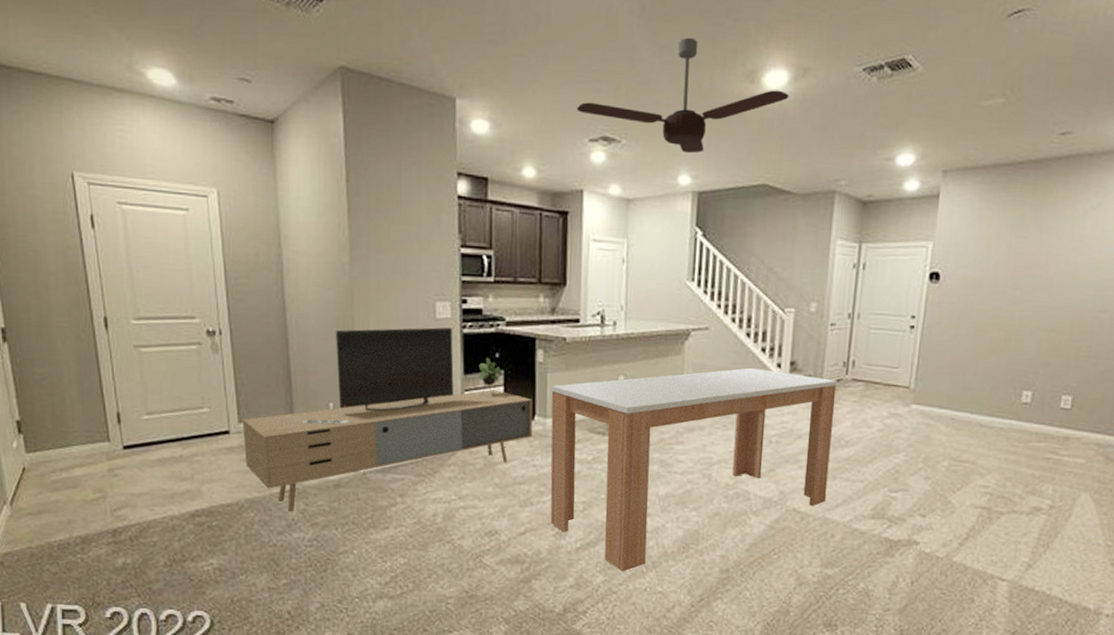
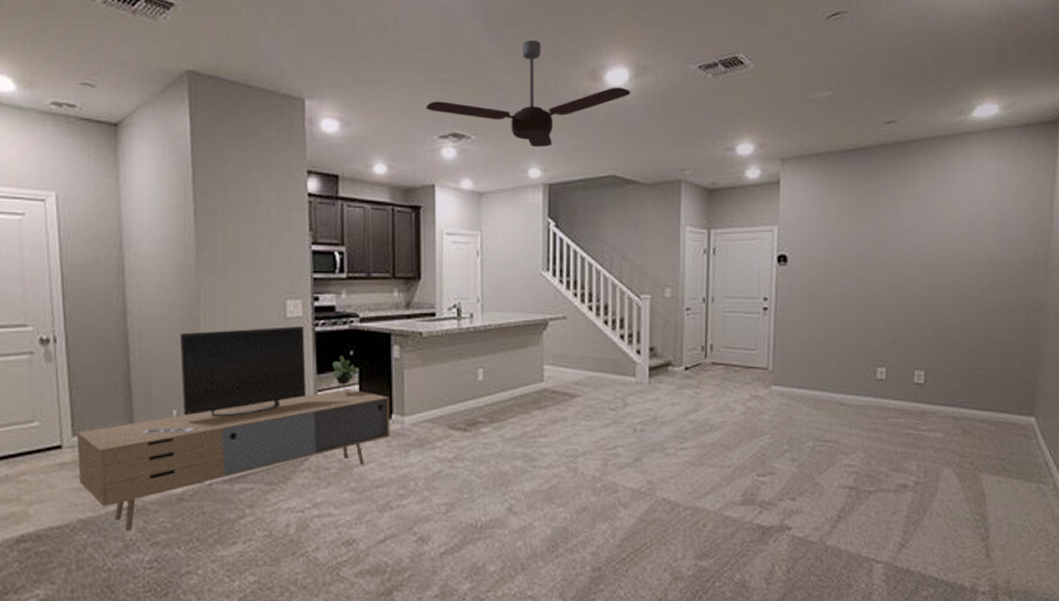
dining table: present [550,367,838,572] -> none [407,355,698,577]

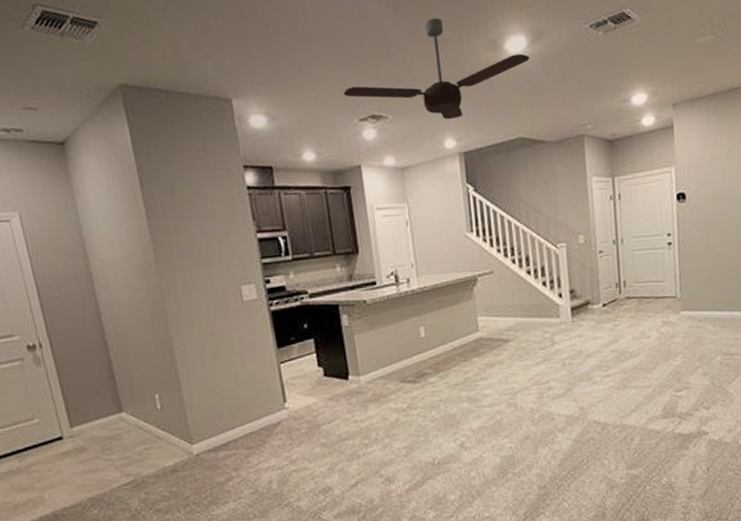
media console: present [77,325,390,532] -> none [74,307,349,504]

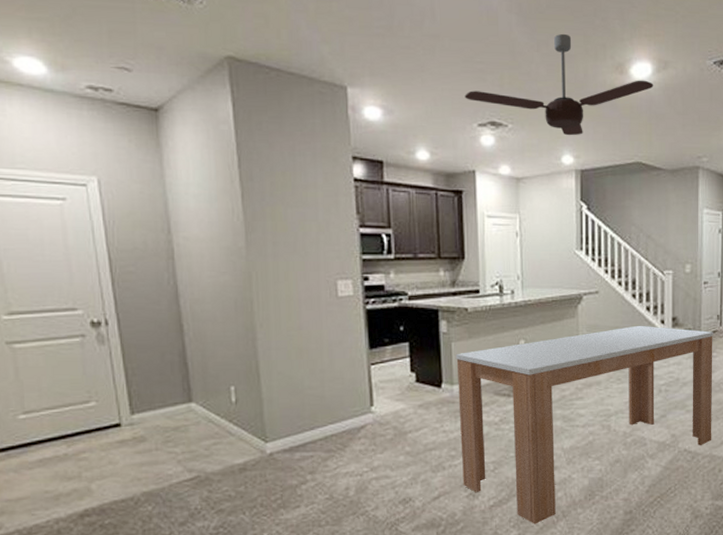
dining table: none [358,300,621,505] -> present [455,325,714,524]

